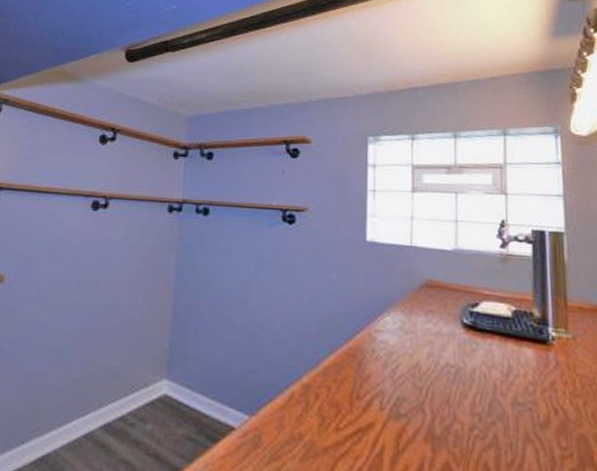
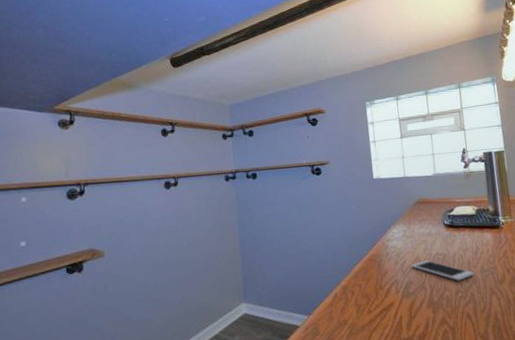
cell phone: none [406,370,501,412] -> present [411,260,474,281]

